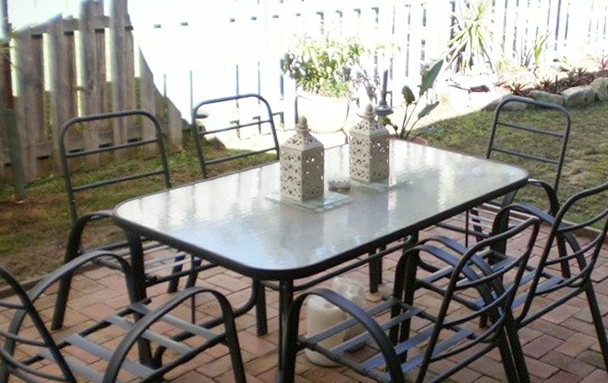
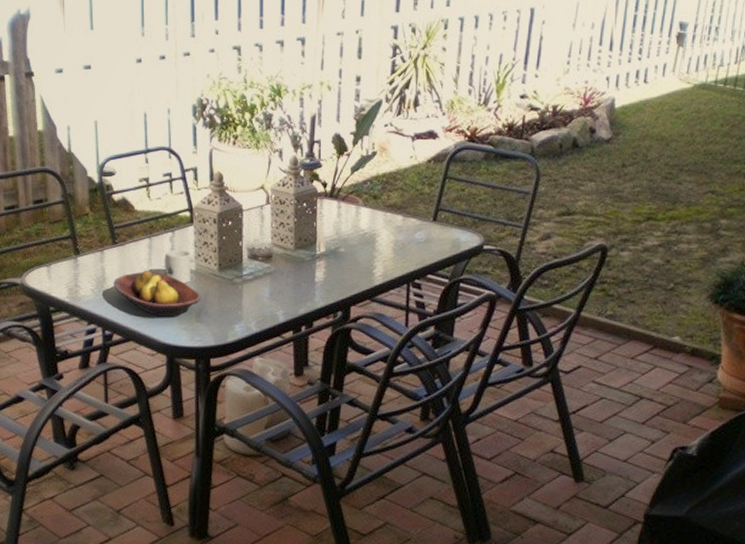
fruit bowl: none [203,201,286,244] -> present [113,270,201,318]
mug: none [252,183,277,213] -> present [164,249,192,284]

